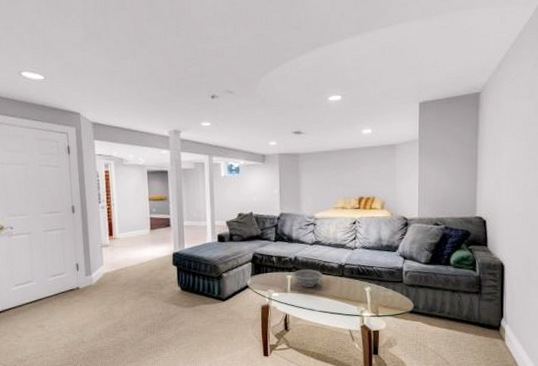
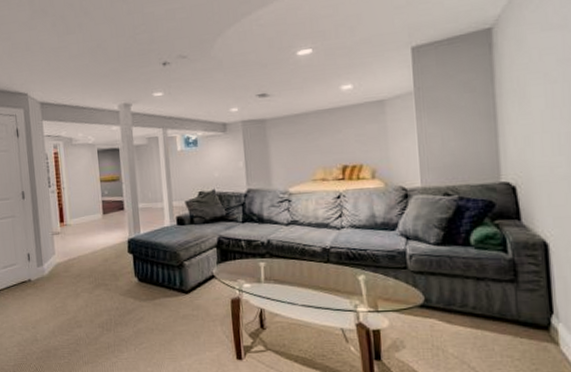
decorative bowl: present [292,269,323,287] -> none [266,254,304,276]

